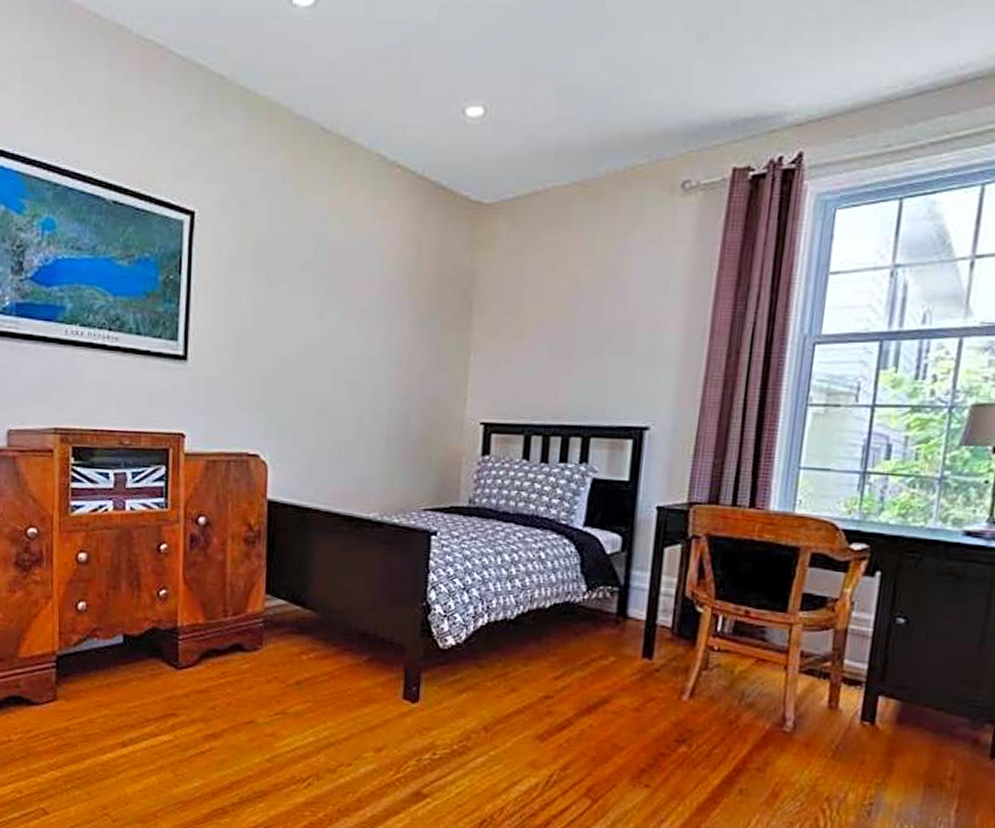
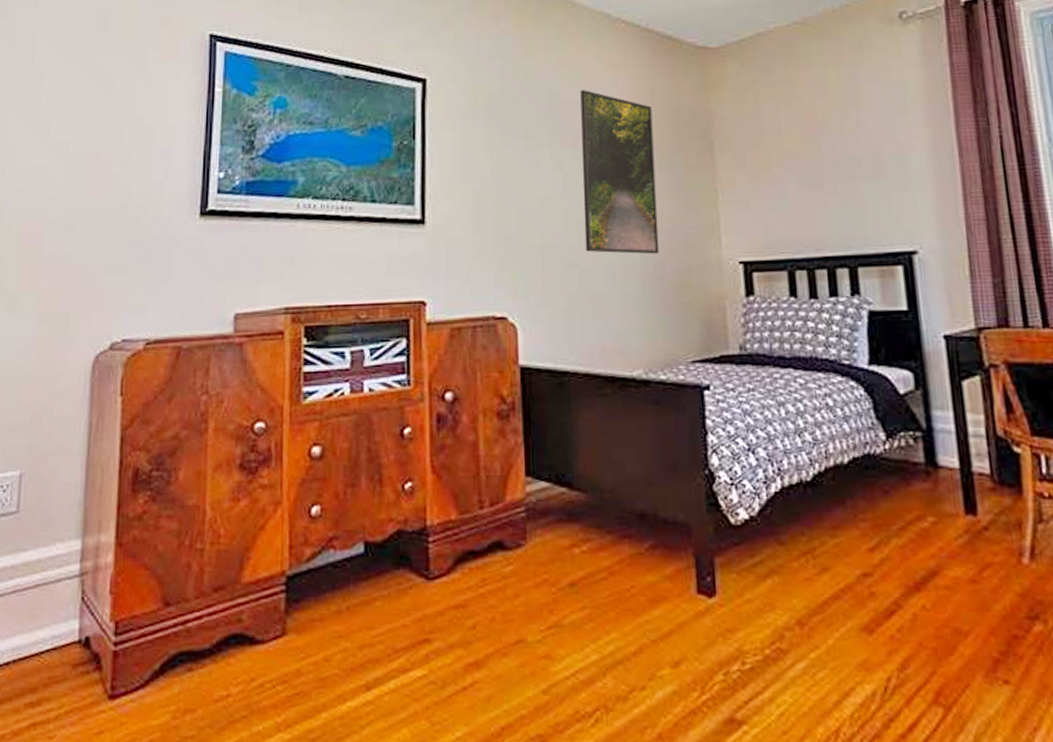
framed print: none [337,237,417,409] -> present [580,90,660,255]

